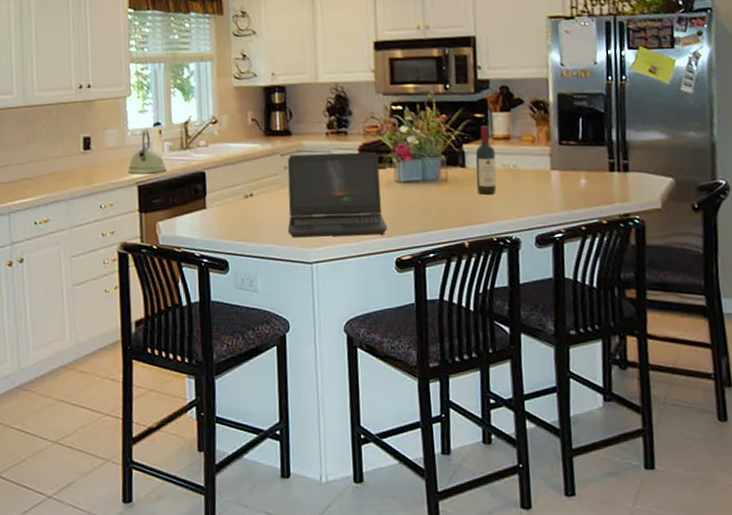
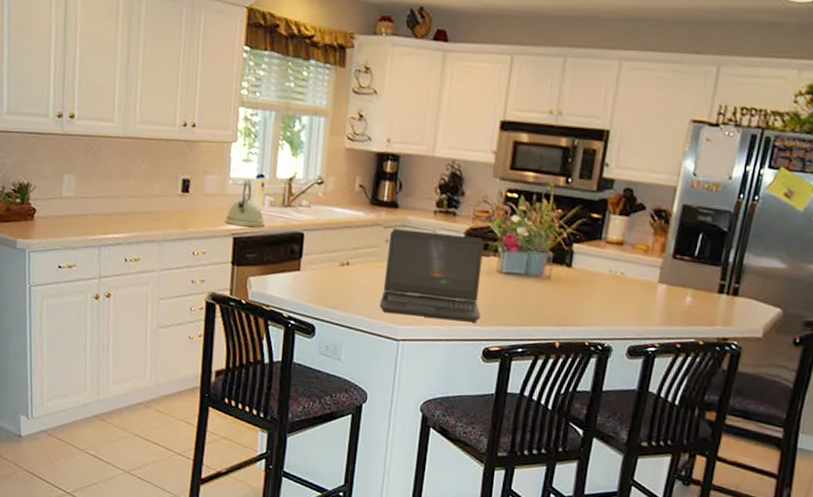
wine bottle: present [475,126,497,195] -> none [579,227,605,299]

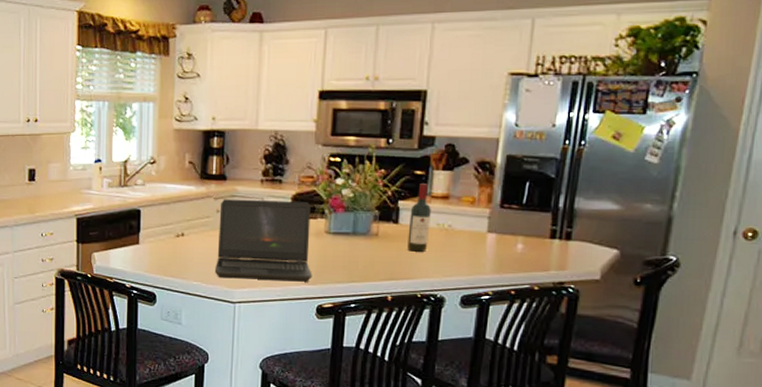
kettle: present [224,179,265,228] -> none [68,165,105,208]
wine bottle: none [579,227,605,299] -> present [407,184,431,252]

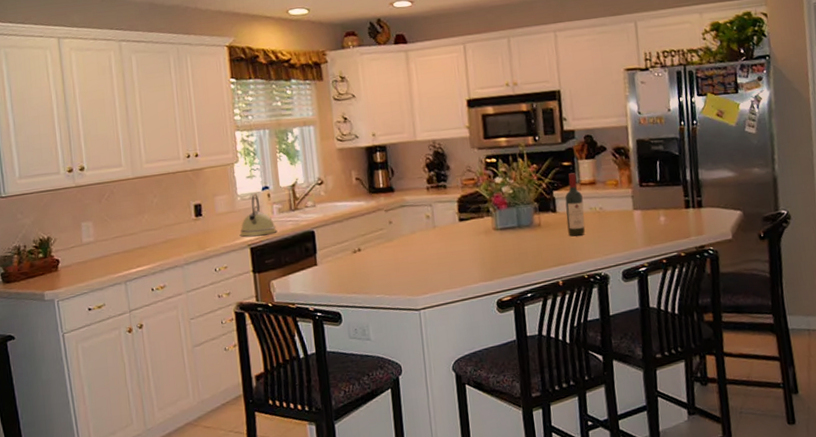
kettle: none [68,165,105,208] -> present [239,193,277,238]
laptop computer: present [214,199,312,282] -> none [391,203,488,287]

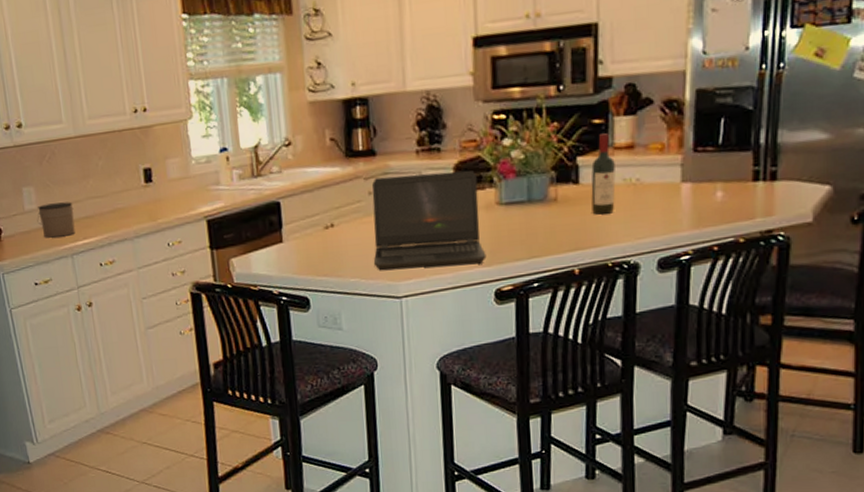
bucket: none [94,234,130,267] -> present [37,202,75,238]
kettle: present [239,193,277,238] -> none [194,156,238,208]
laptop computer: none [391,203,488,287] -> present [371,170,487,270]

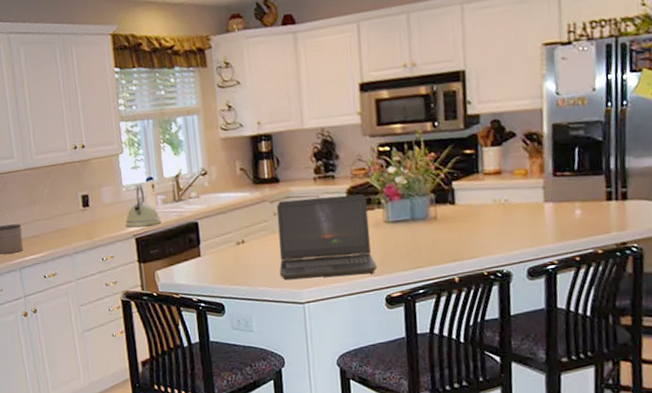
kettle: none [194,156,238,208] -> present [125,184,162,228]
wine bottle: present [591,133,616,215] -> none [465,161,488,231]

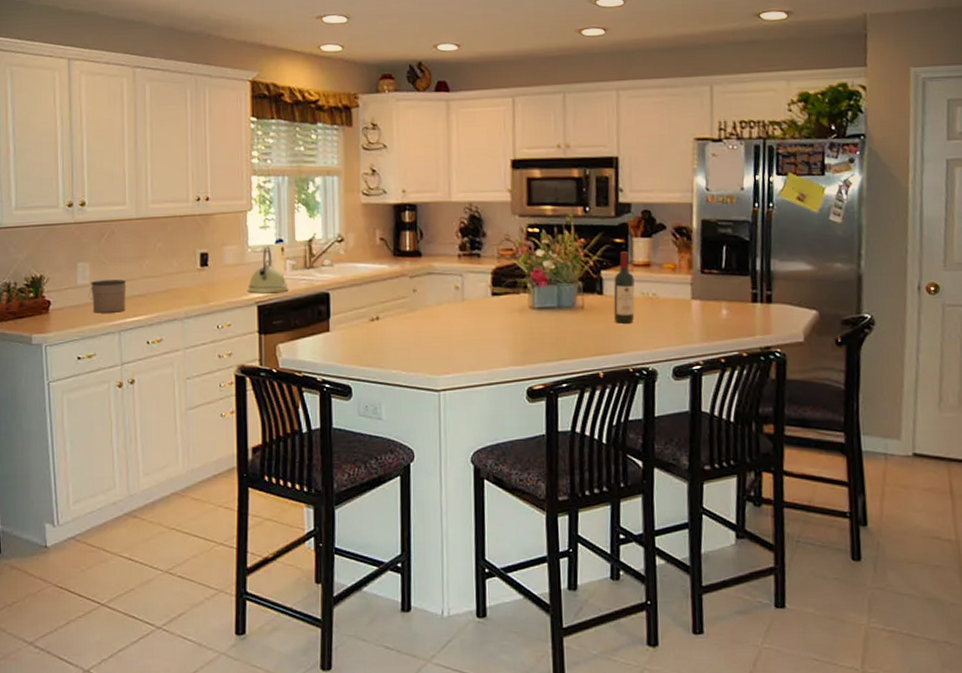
laptop computer: present [276,194,377,280] -> none [415,275,520,364]
wine bottle: none [465,161,488,231] -> present [613,252,635,324]

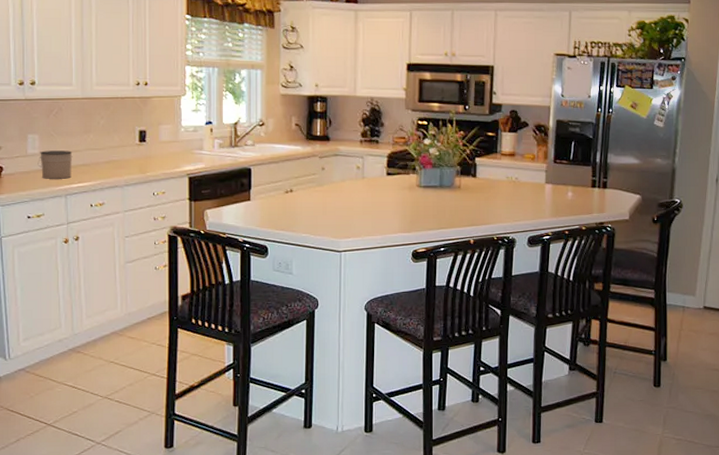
kettle: present [247,246,289,294] -> none [180,127,216,167]
wine bottle: present [613,252,635,324] -> none [484,143,501,201]

